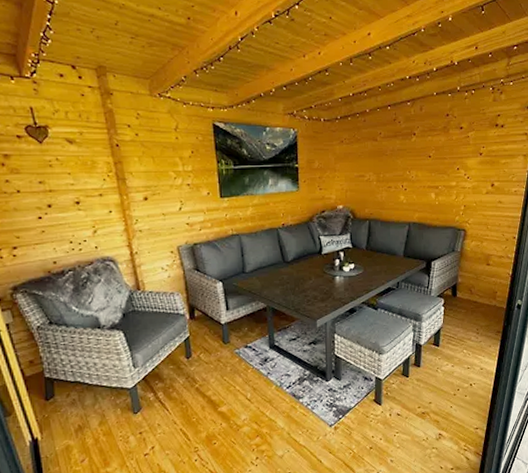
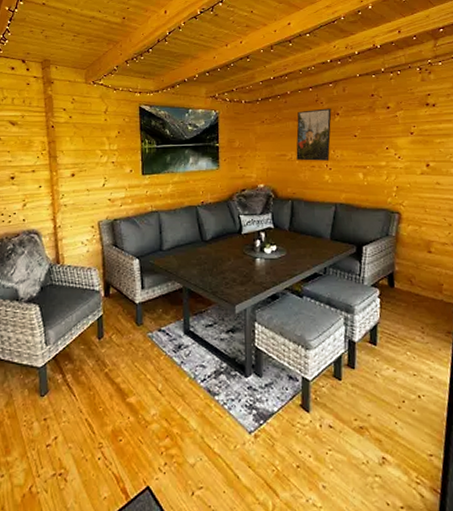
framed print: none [374,128,409,182] -> present [296,108,332,161]

